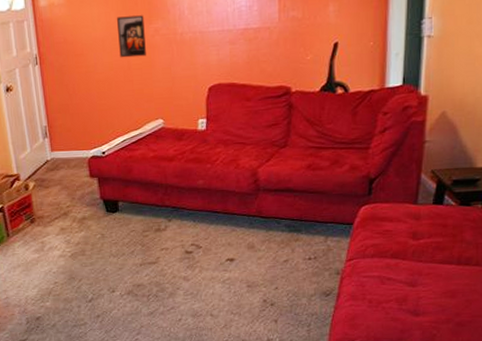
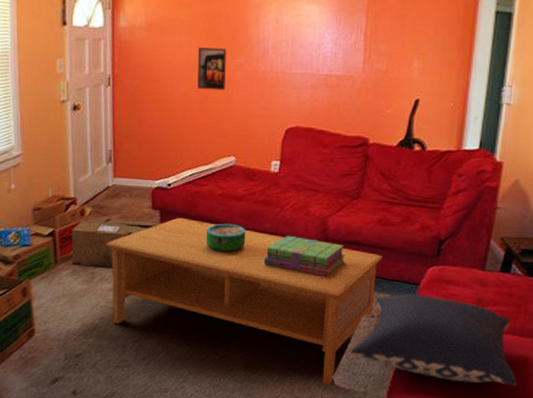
cardboard box: none [19,188,101,236] -> present [71,216,162,268]
coffee table: none [51,182,315,327] -> present [106,217,383,385]
decorative bowl: none [143,183,181,212] -> present [206,223,246,253]
stack of books: none [200,189,278,226] -> present [263,235,345,277]
pillow: none [291,233,458,314] -> present [350,293,518,387]

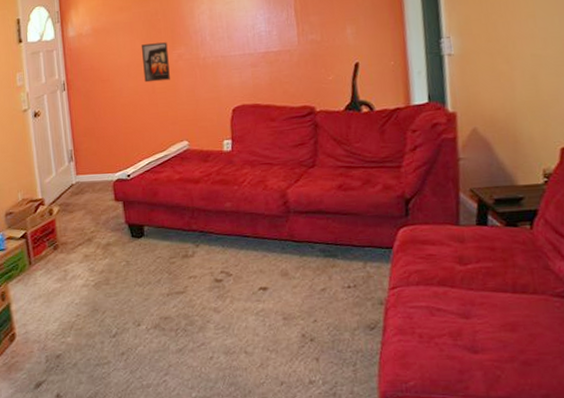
cardboard box: present [71,216,162,268] -> none [42,213,126,264]
coffee table: present [106,217,383,385] -> none [75,206,349,367]
decorative bowl: present [206,223,246,253] -> none [169,206,209,237]
stack of books: present [263,235,345,277] -> none [229,211,311,250]
pillow: present [350,293,518,387] -> none [331,258,522,351]

